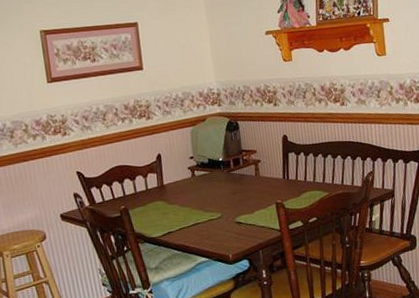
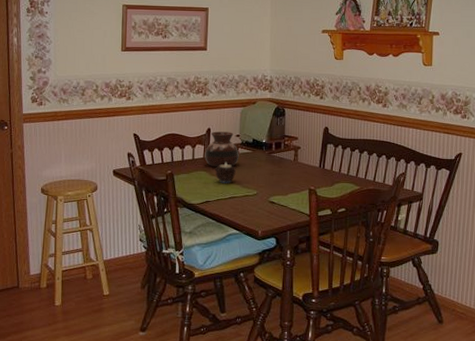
vase: none [158,154,197,195] -> present [205,131,239,167]
candle: none [172,189,196,211] -> present [215,163,236,183]

